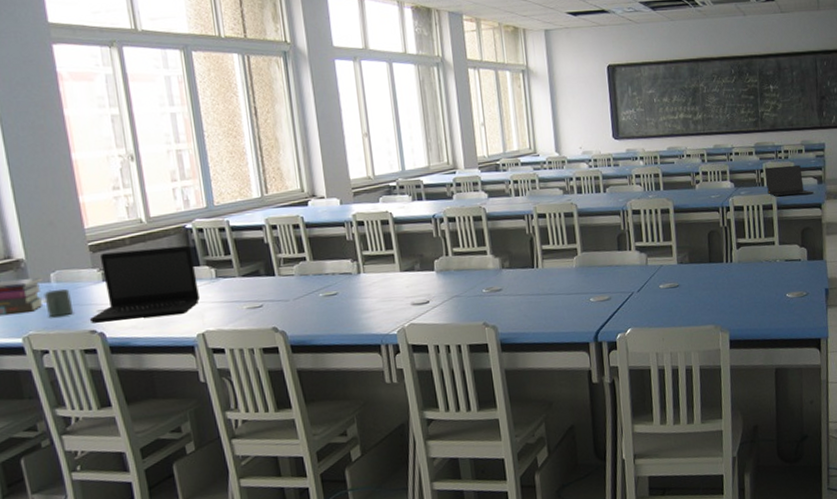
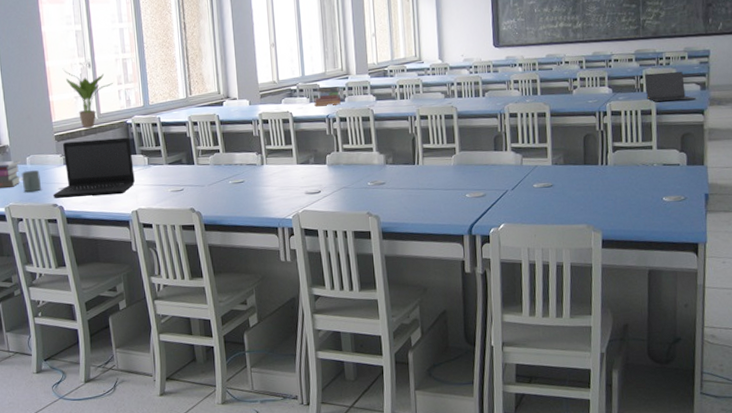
potted plant: none [95,161,165,235] -> present [62,68,113,128]
books: none [417,182,449,206] -> present [314,86,342,107]

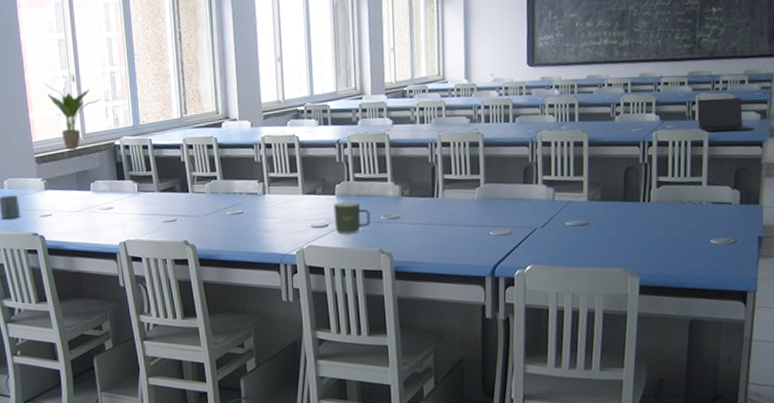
laptop: present [52,137,135,198] -> none [32,160,123,227]
books: present [314,86,342,107] -> none [323,107,354,130]
mug: none [325,169,359,199] -> present [334,201,371,234]

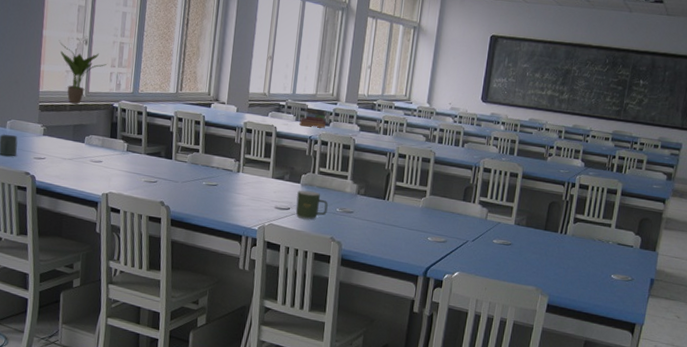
books: none [323,107,354,130] -> present [299,107,327,129]
laptop: present [697,97,756,132] -> none [615,155,662,189]

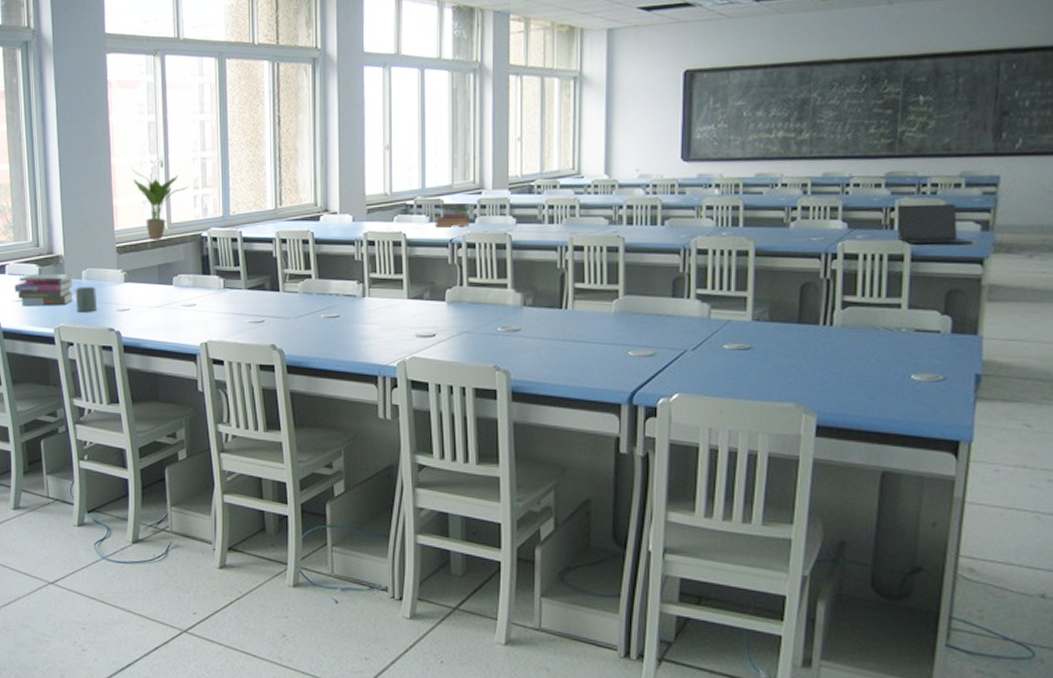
mug: present [295,190,328,220] -> none [443,309,485,345]
laptop: none [615,155,662,189] -> present [896,203,975,245]

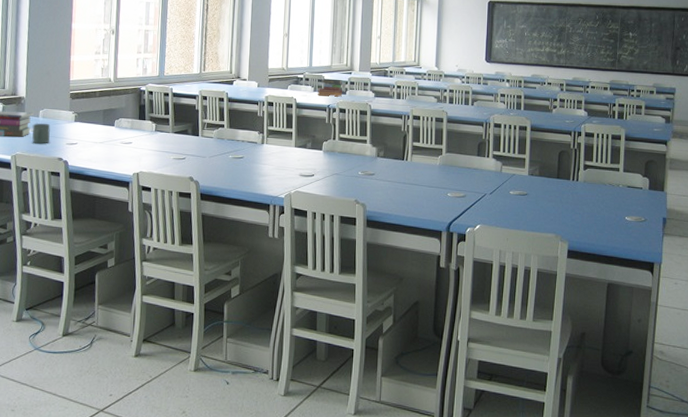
potted plant: present [130,166,188,240] -> none [87,32,133,90]
laptop: present [896,203,975,245] -> none [616,102,662,132]

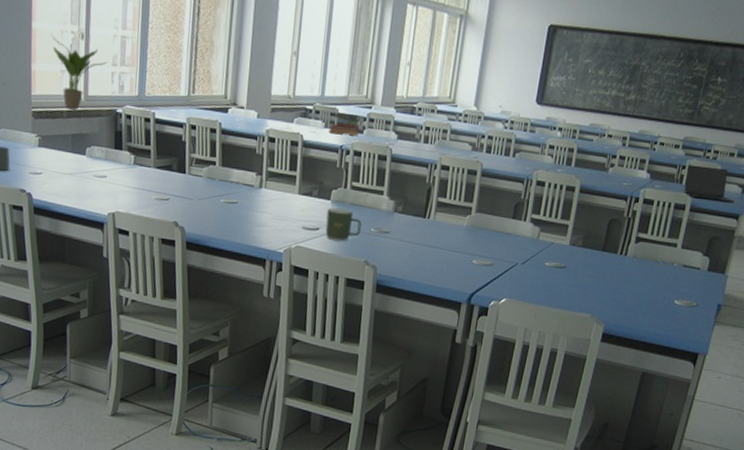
potted plant: none [87,32,133,90] -> present [50,33,107,110]
mug: none [319,156,350,184] -> present [325,207,362,241]
laptop: none [616,102,662,132] -> present [684,164,736,204]

